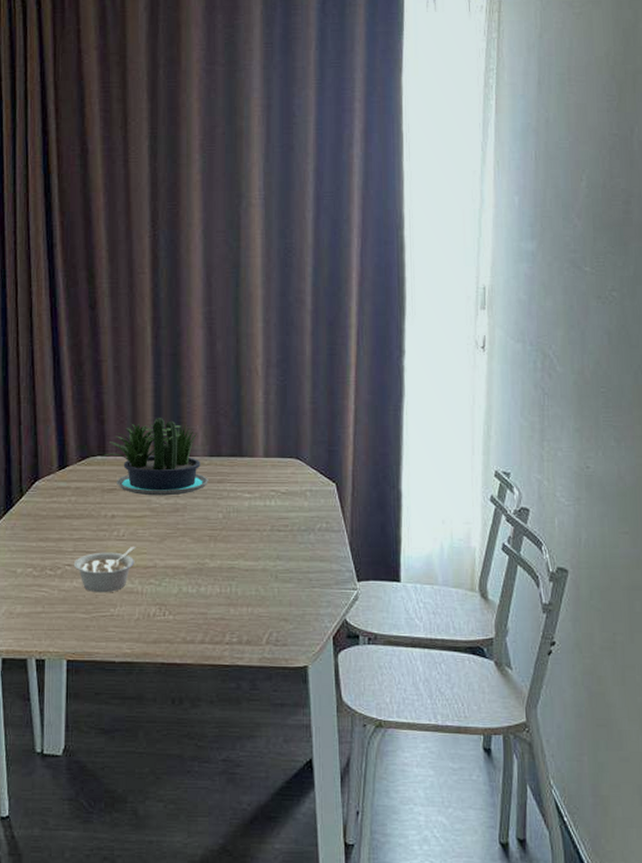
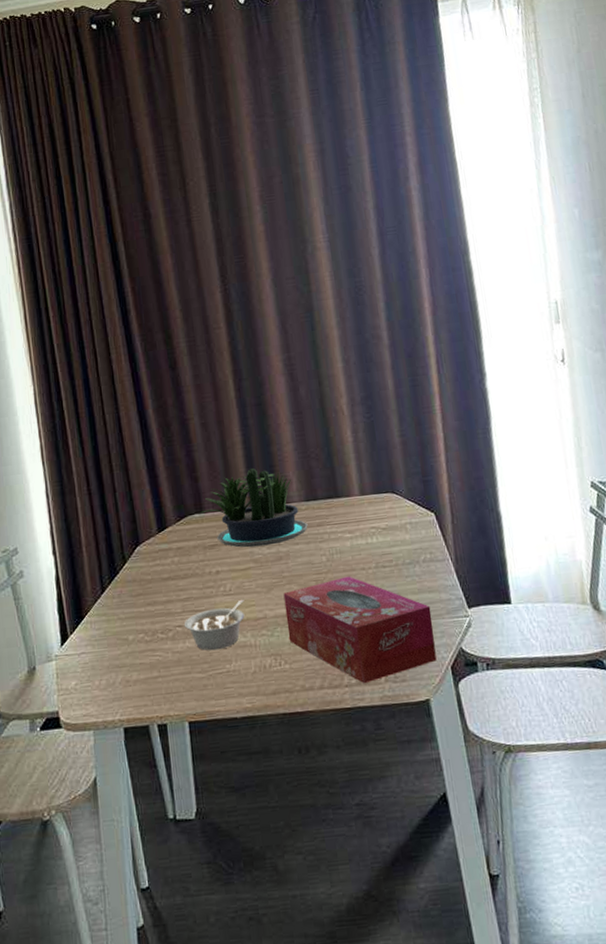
tissue box: none [176,536,320,644] -> present [283,576,437,684]

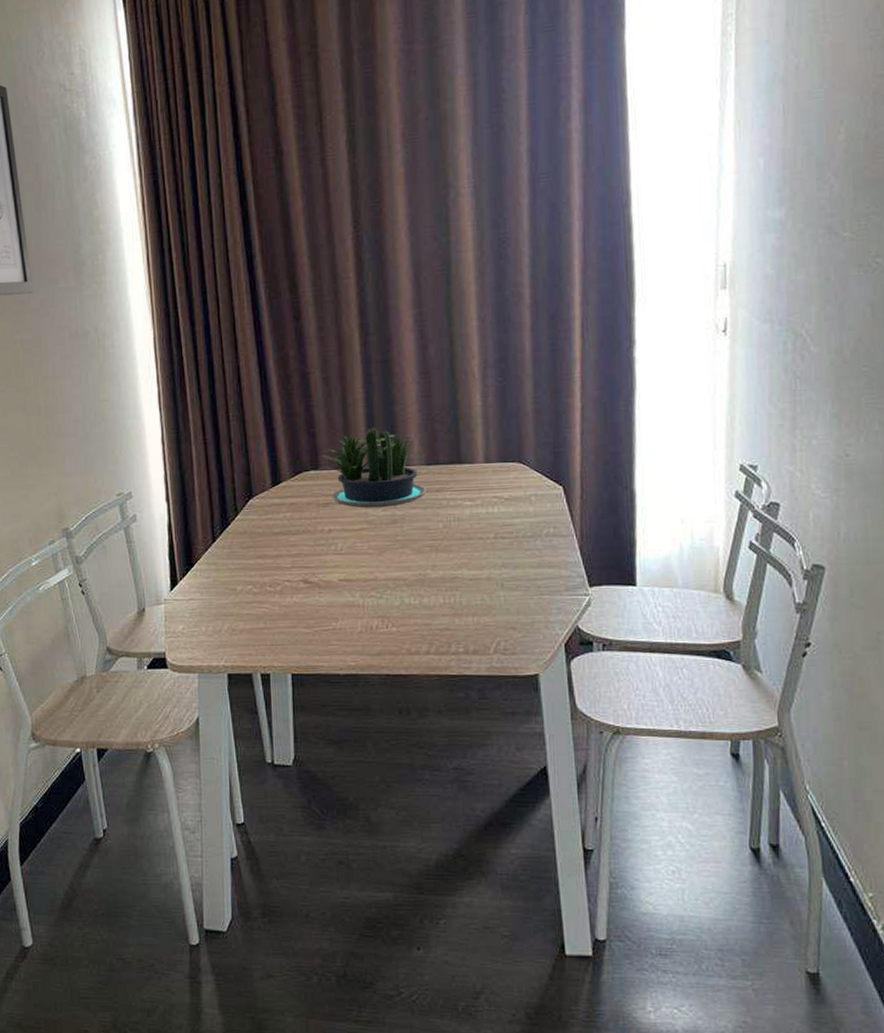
legume: present [184,599,245,651] -> none [292,559,355,608]
tissue box: present [283,576,437,684] -> none [395,545,550,653]

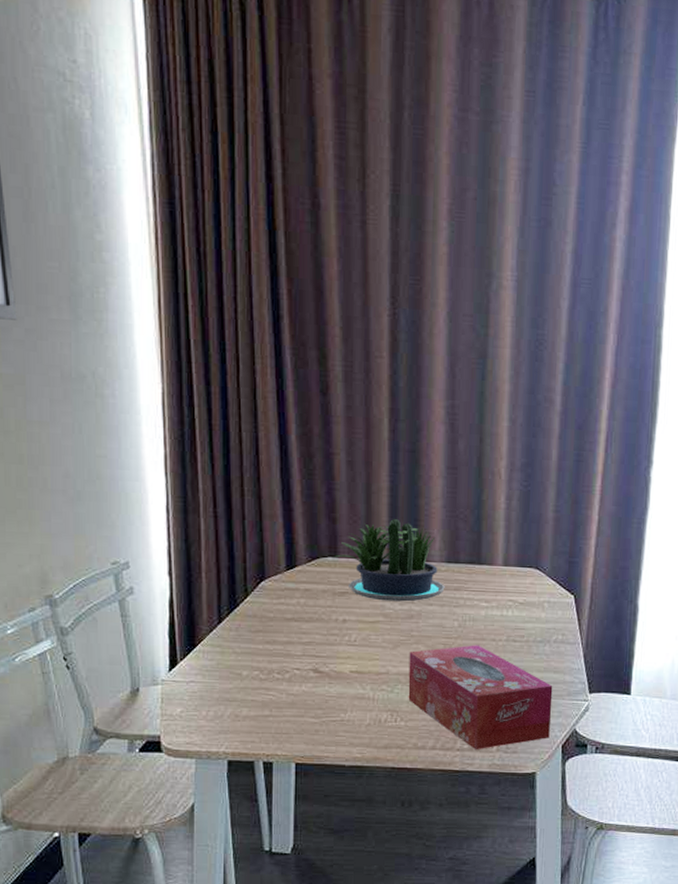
tissue box: none [395,545,550,653] -> present [408,645,553,750]

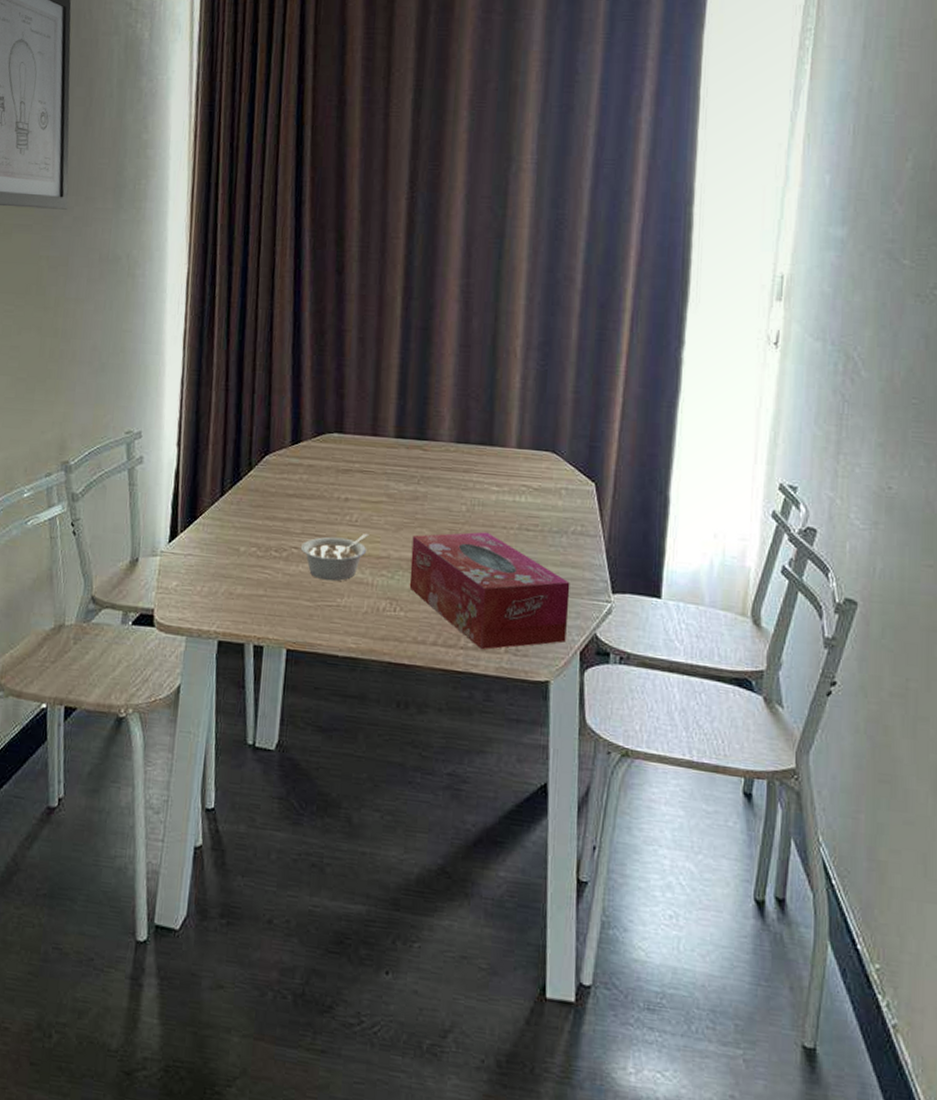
legume: none [302,651,368,698] -> present [300,533,370,581]
potted plant: present [333,518,445,602] -> none [339,395,453,483]

